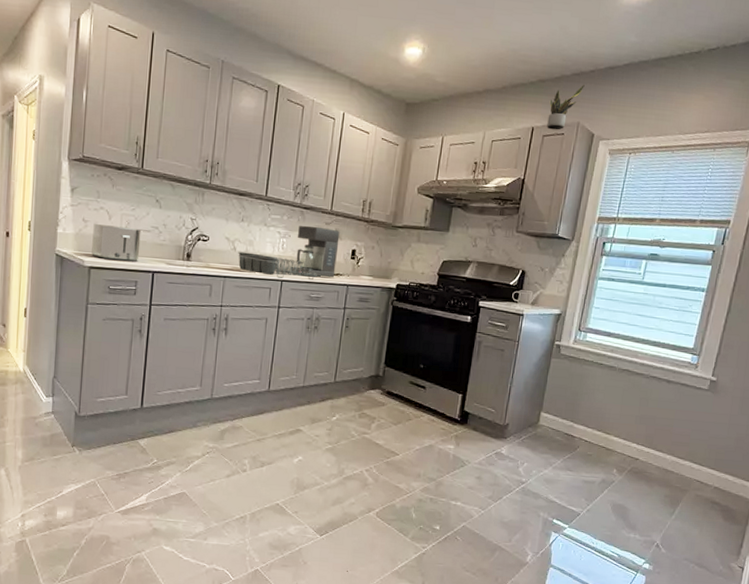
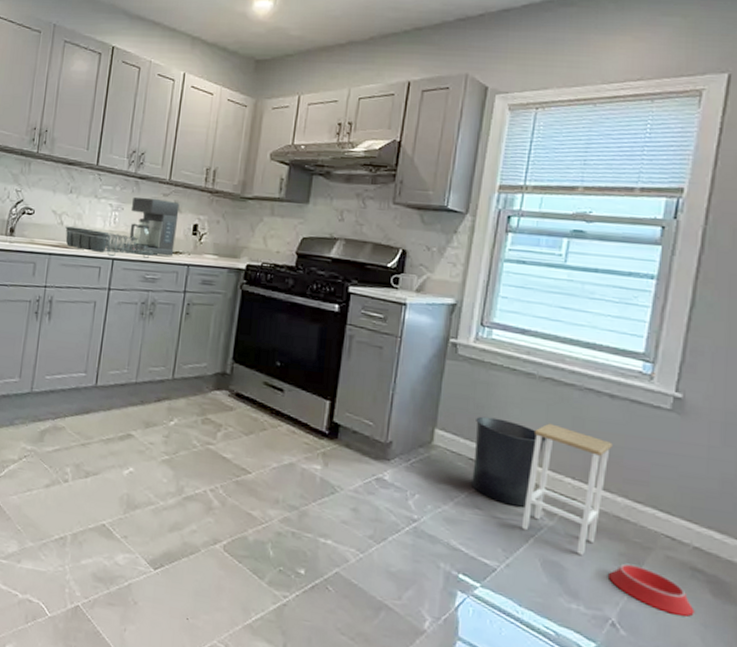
potted plant: present [547,84,585,130] -> none [426,30,472,84]
waste bin: none [566,401,621,467] -> present [472,416,546,507]
step stool: none [599,404,666,499] -> present [521,423,613,555]
pet bowl: none [657,502,711,536] -> present [609,563,695,617]

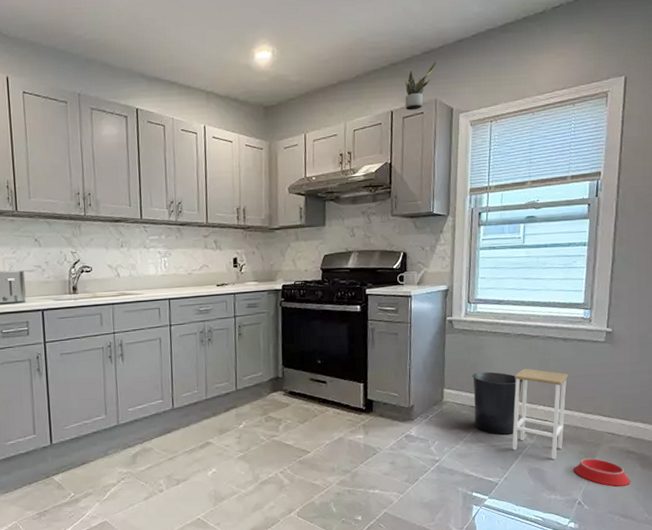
dish rack: present [65,226,154,259] -> none [122,276,203,298]
coffee maker: present [123,197,180,257] -> none [176,240,221,290]
potted plant: none [426,30,472,84] -> present [404,61,436,111]

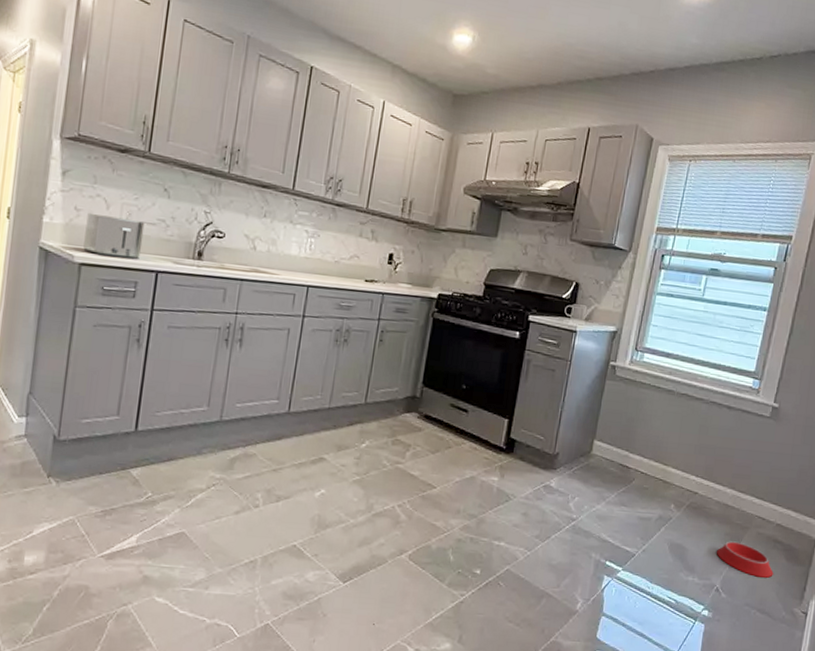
potted plant: present [404,61,436,111] -> none [604,85,644,132]
waste bin: present [472,371,523,435] -> none [620,428,679,502]
step stool: present [512,368,568,459] -> none [656,431,727,537]

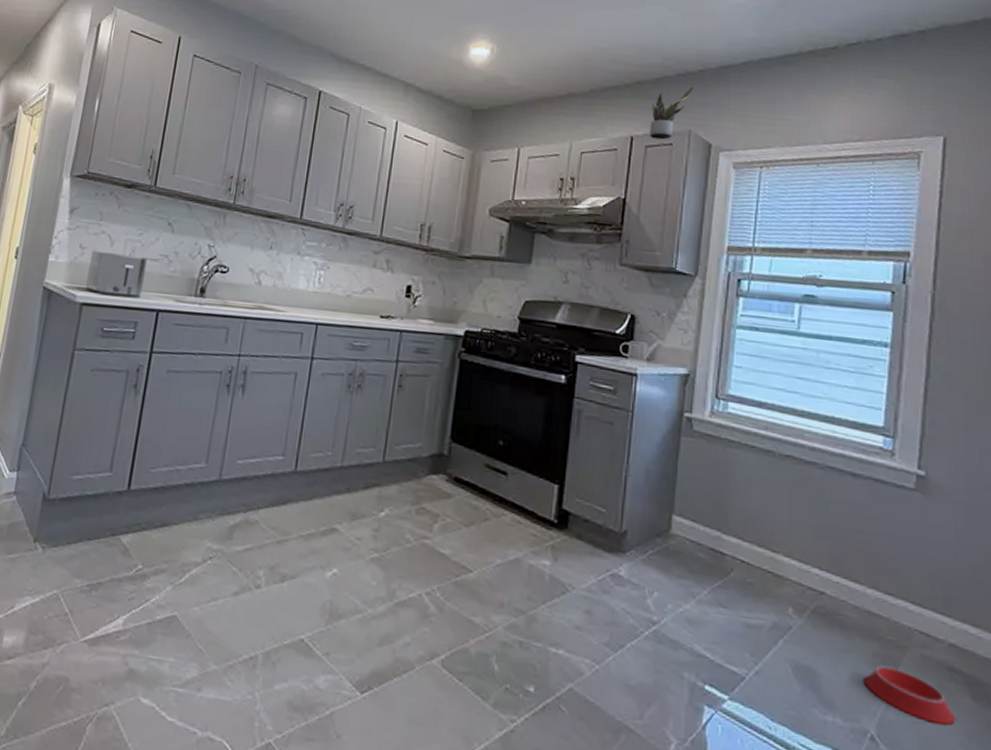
potted plant: none [604,85,644,132] -> present [649,86,693,140]

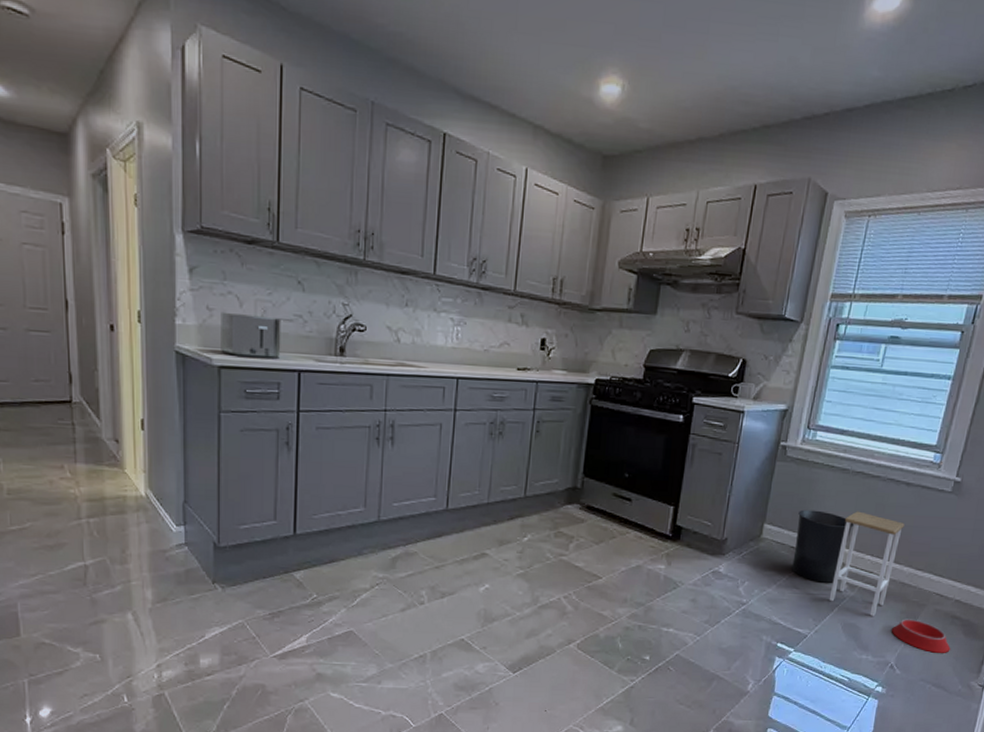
potted plant: present [649,86,693,140] -> none [772,130,817,188]
waste bin: none [714,499,790,604] -> present [792,509,854,583]
step stool: none [769,506,859,658] -> present [829,511,905,616]

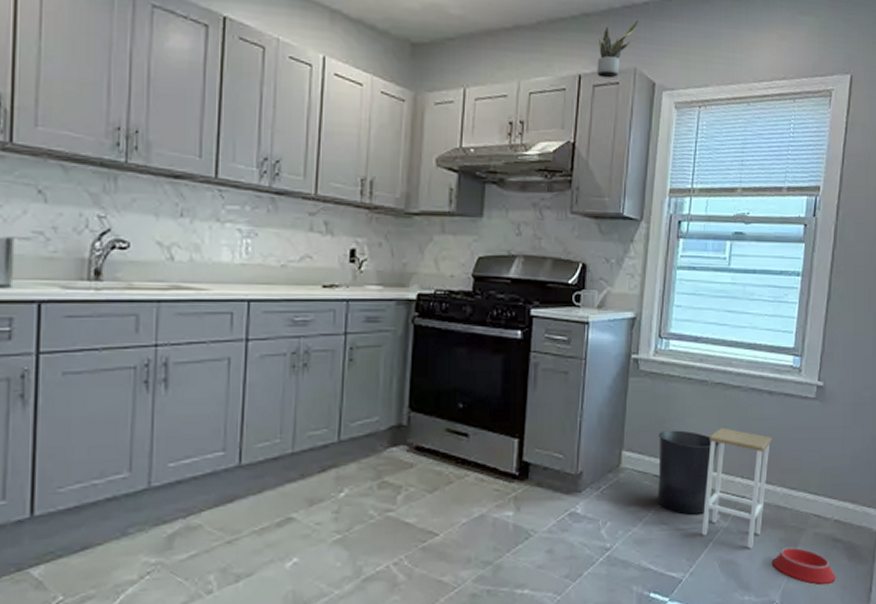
potted plant: none [772,130,817,188] -> present [597,19,638,79]

